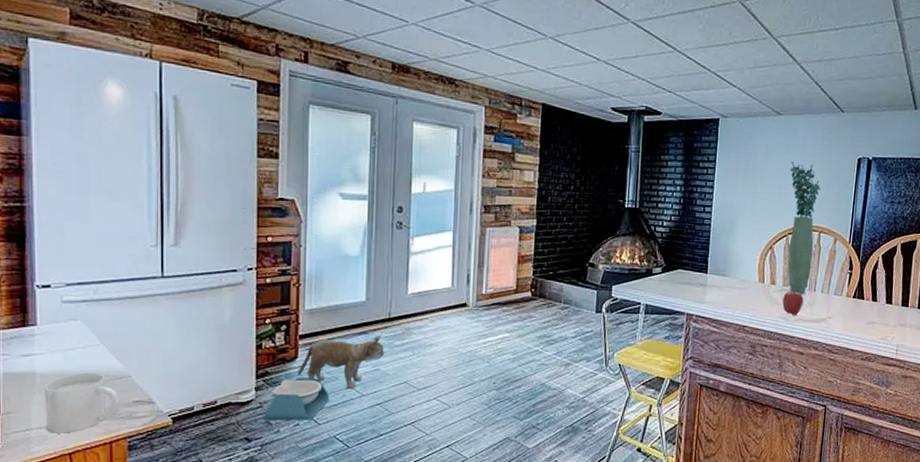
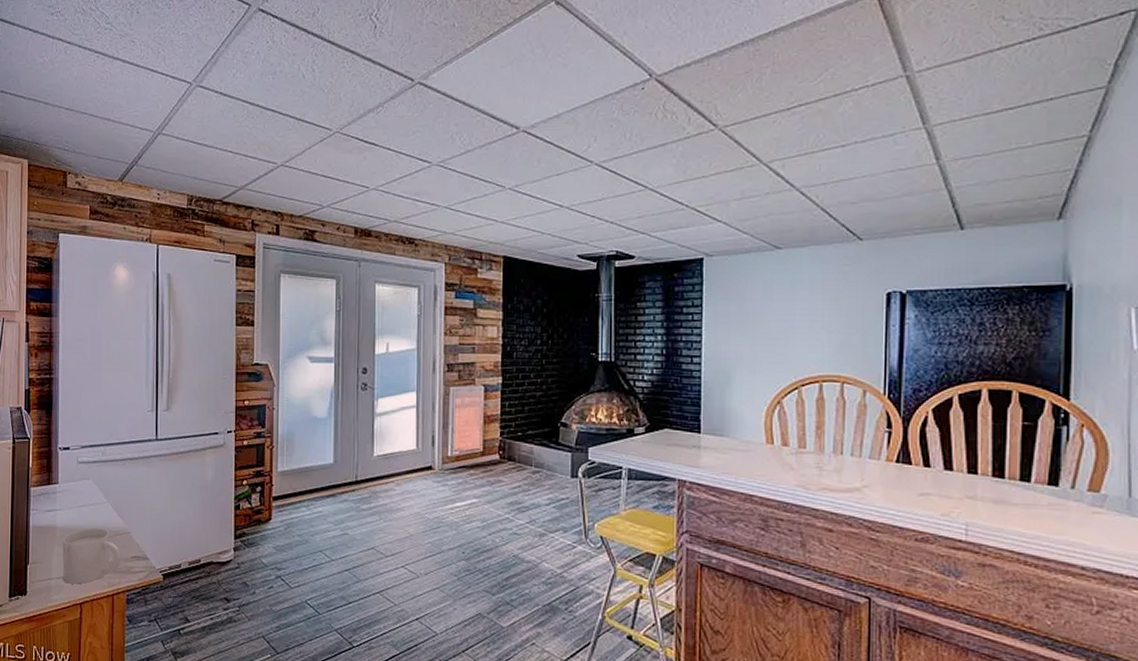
pet bowl: present [263,377,330,420] -> none [240,539,301,583]
cat: present [298,335,384,388] -> none [272,498,352,553]
fruit: present [782,288,804,316] -> none [800,451,828,484]
vase: present [787,162,821,294] -> none [796,301,840,457]

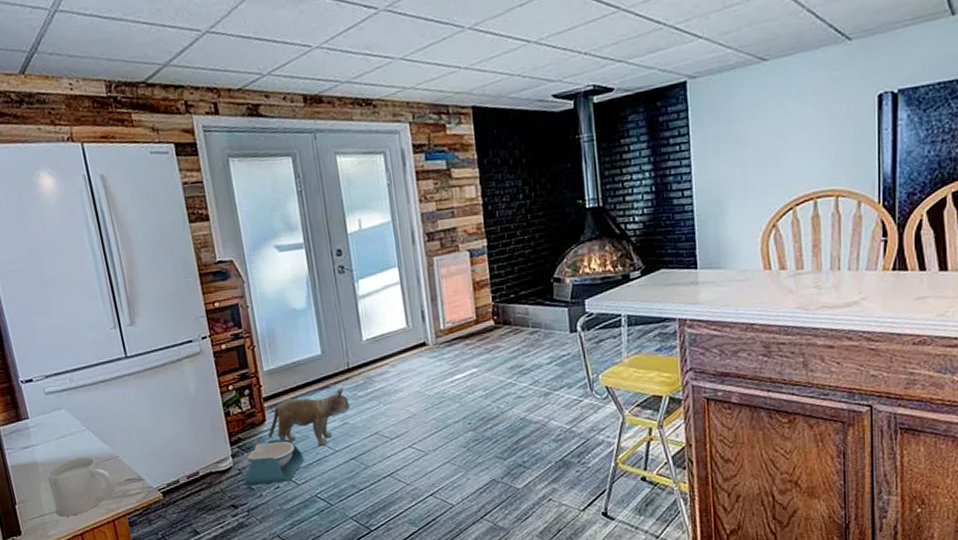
pet bowl: none [240,539,301,583] -> present [244,438,304,485]
cat: none [272,498,352,553] -> present [268,387,350,446]

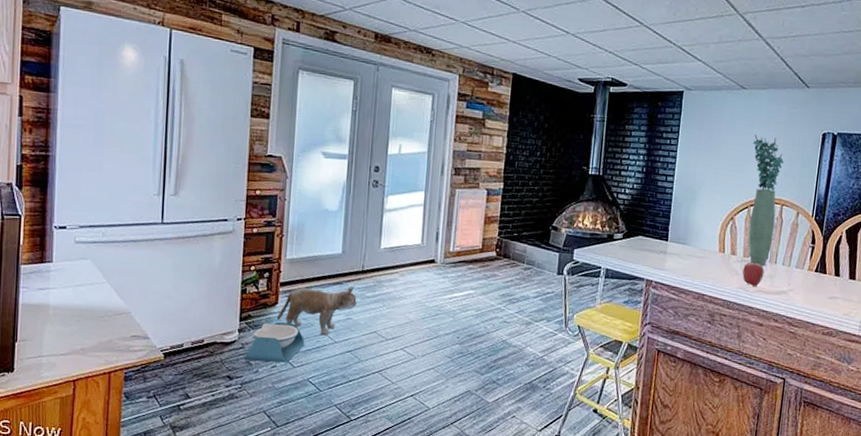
mug: present [47,456,115,517] -> none [54,307,120,362]
vase: none [786,114,832,276] -> present [748,135,784,266]
fruit: none [798,270,826,304] -> present [742,260,764,287]

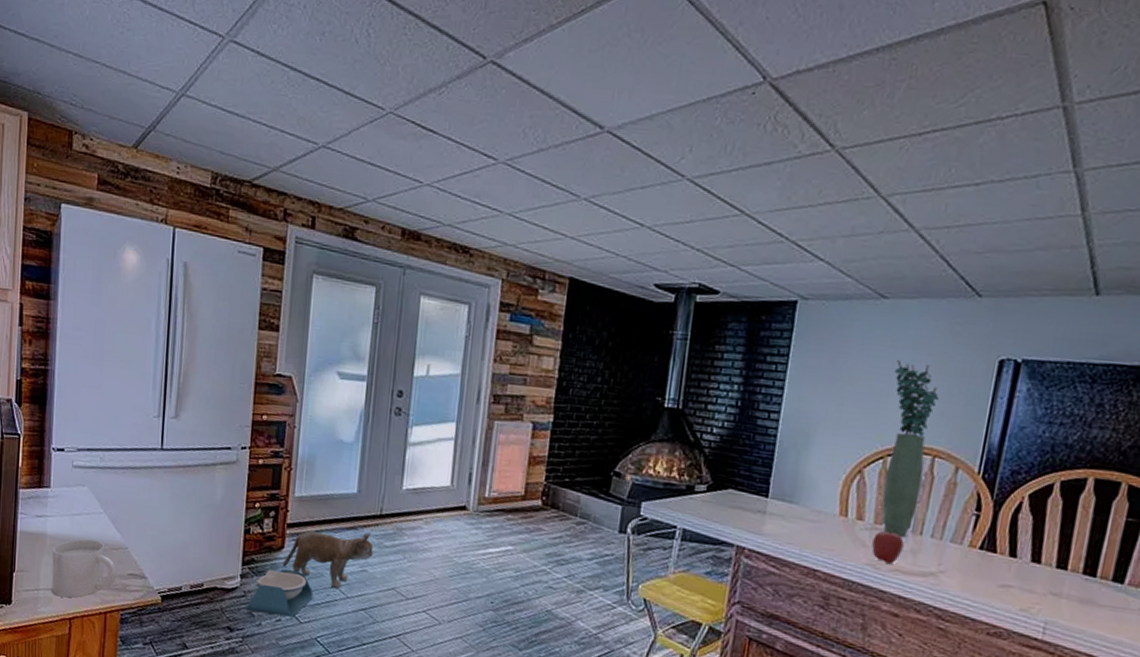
mug: none [54,307,120,362] -> present [51,539,117,598]

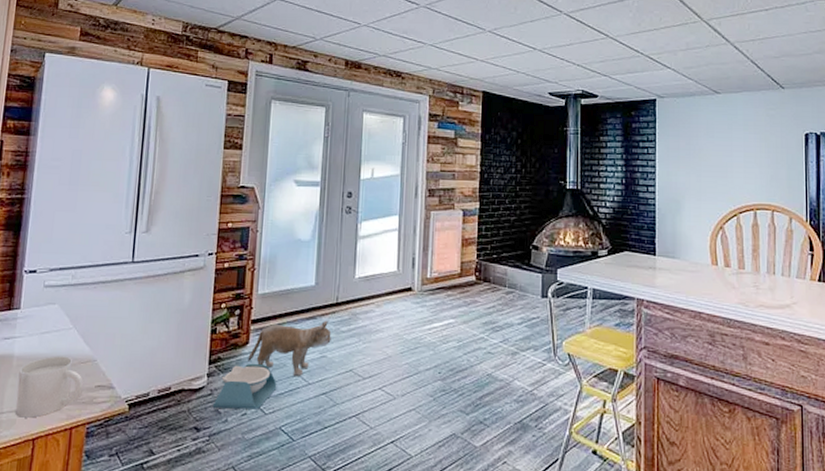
fruit: present [871,529,904,565] -> none [740,271,763,302]
vase: present [881,360,940,537] -> none [733,139,769,277]

